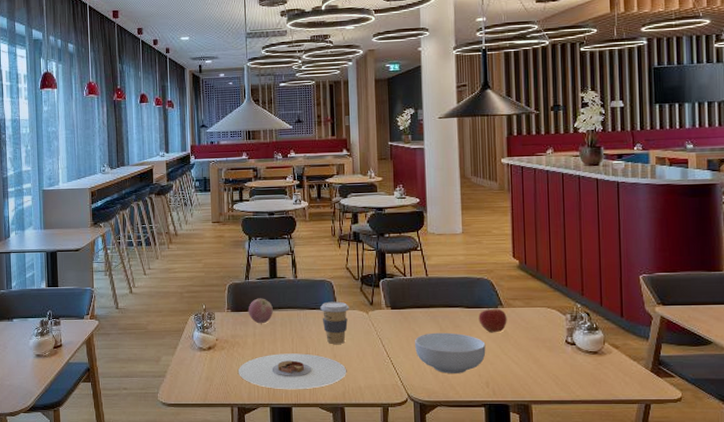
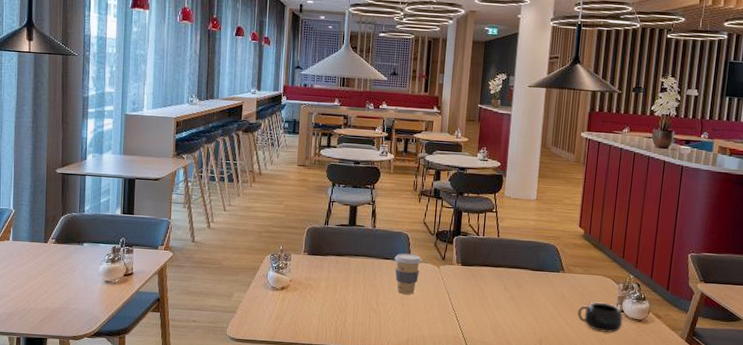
plate: present [239,353,347,390] -> none [309,299,413,334]
apple: present [248,298,273,324] -> none [324,244,349,269]
cereal bowl: present [415,332,486,373] -> none [479,290,544,330]
apple: present [478,305,507,333] -> none [540,269,567,296]
mug: none [523,336,576,368] -> present [577,302,623,333]

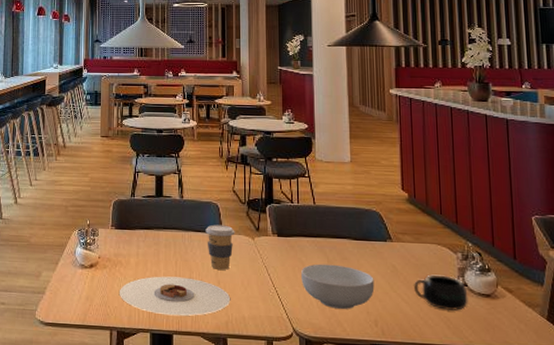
plate: none [309,299,413,334] -> present [120,276,231,316]
cereal bowl: none [479,290,544,330] -> present [301,264,375,309]

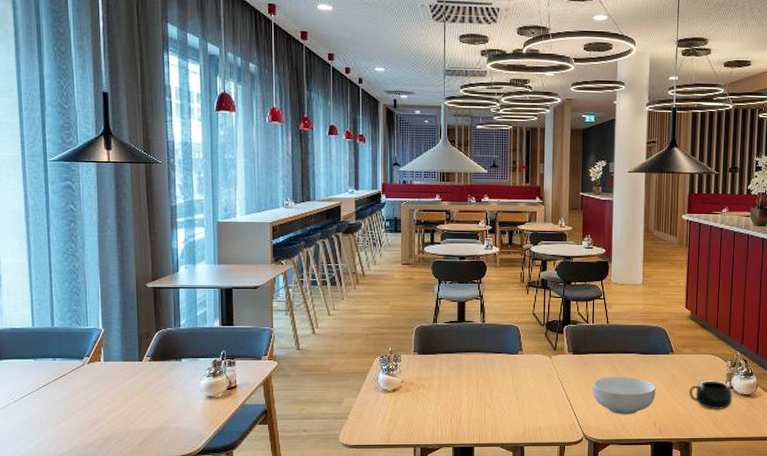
plate: present [120,276,231,316] -> none [423,395,528,431]
coffee cup: present [205,224,235,270] -> none [506,346,534,387]

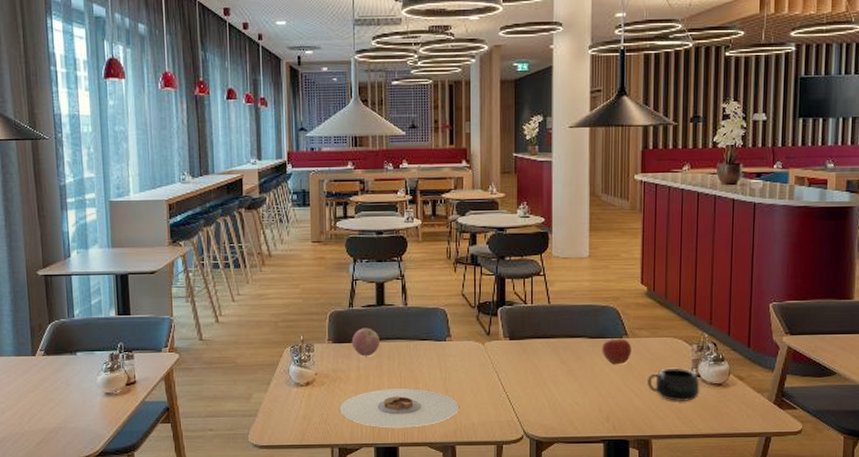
plate: none [423,395,528,431] -> present [340,388,460,428]
apple: none [434,341,460,367] -> present [351,328,380,357]
cereal bowl: present [593,376,656,414] -> none [534,364,608,408]
apple: none [651,351,676,377] -> present [602,335,632,365]

